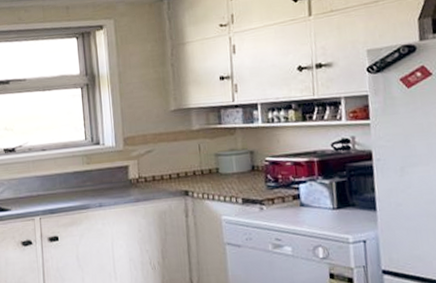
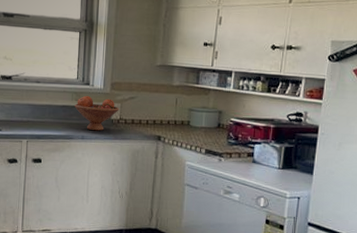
fruit bowl: none [86,156,137,196] -> present [74,95,119,131]

